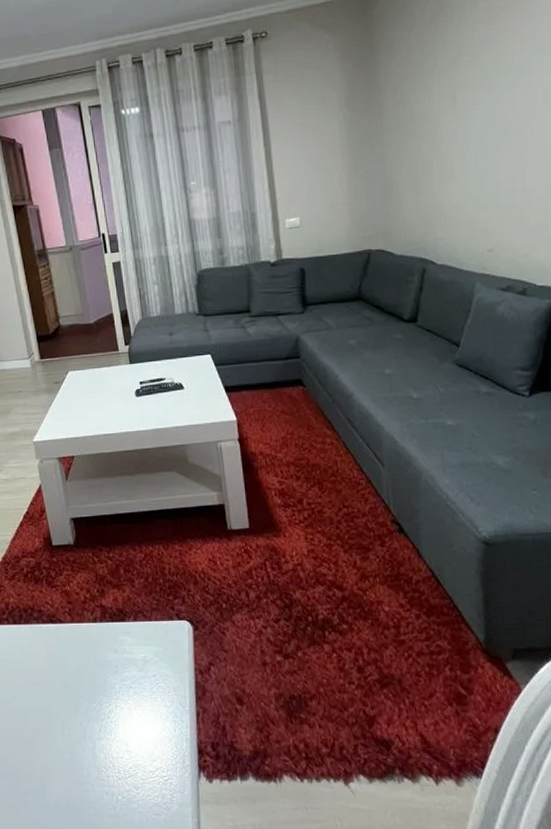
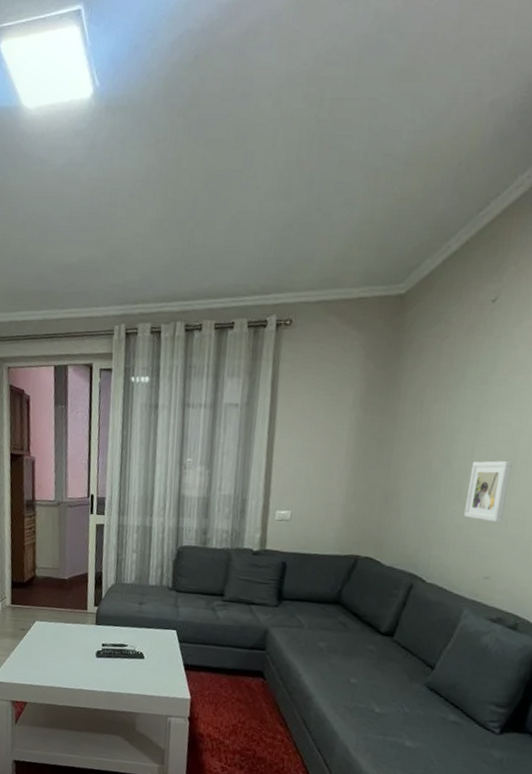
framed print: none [457,136,495,197] -> present [464,460,513,522]

